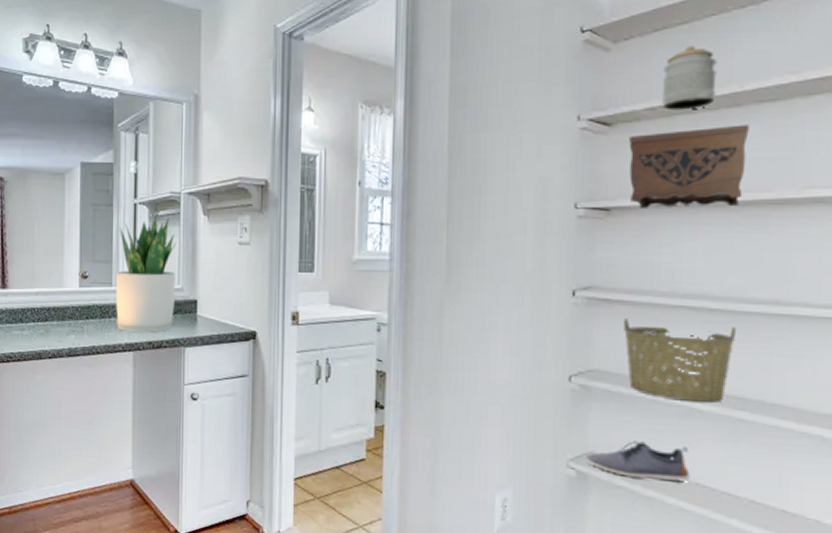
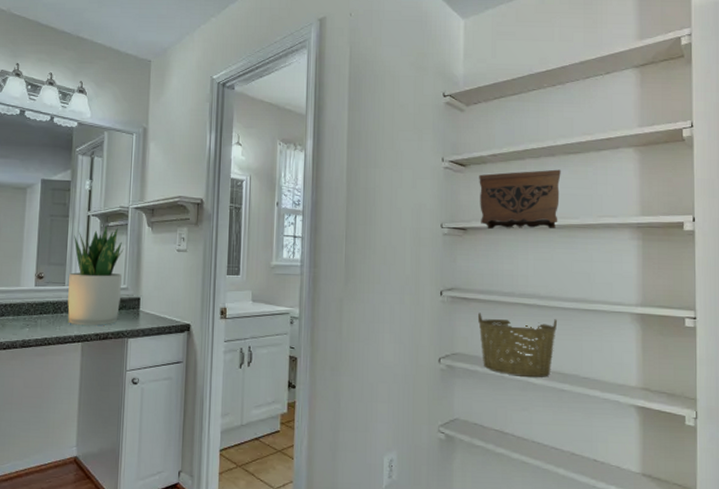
shoe: present [585,441,692,482] -> none [452,409,530,441]
jar: present [662,46,717,111] -> none [501,111,538,157]

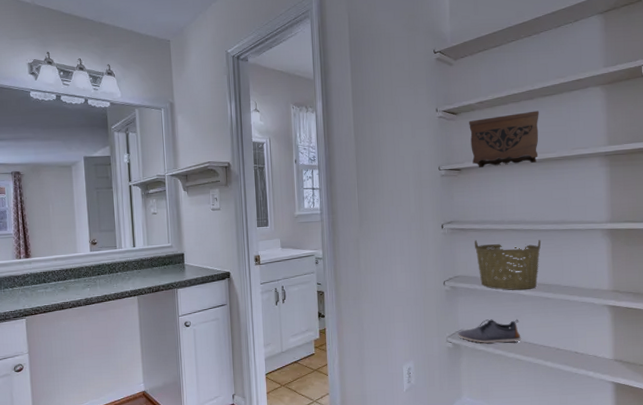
planter: present [67,225,124,326] -> none [119,193,167,282]
shoe: none [452,409,530,441] -> present [458,319,522,343]

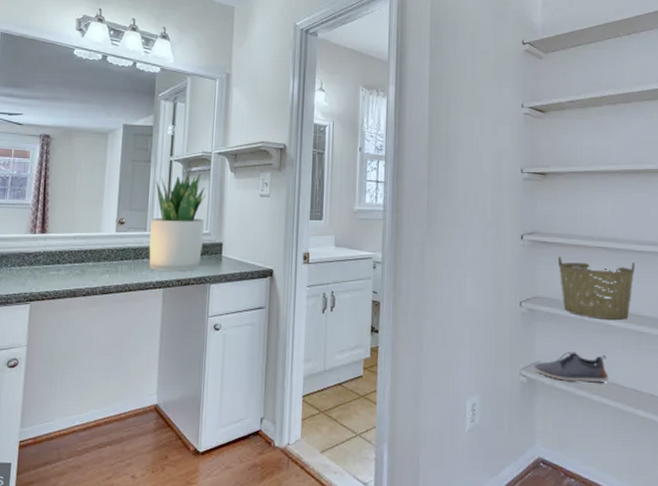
planter: none [119,193,167,282] -> present [149,171,207,272]
decorative box: present [469,110,539,169] -> none [558,115,637,175]

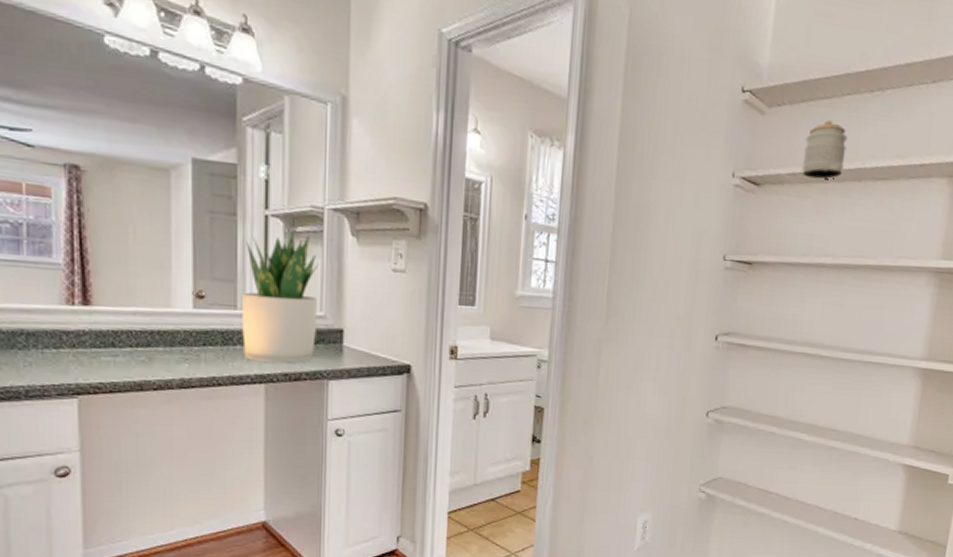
shoe: present [533,352,610,383] -> none [714,467,794,500]
basket: present [558,256,636,320] -> none [753,362,839,434]
jar: none [579,59,614,104] -> present [802,120,848,180]

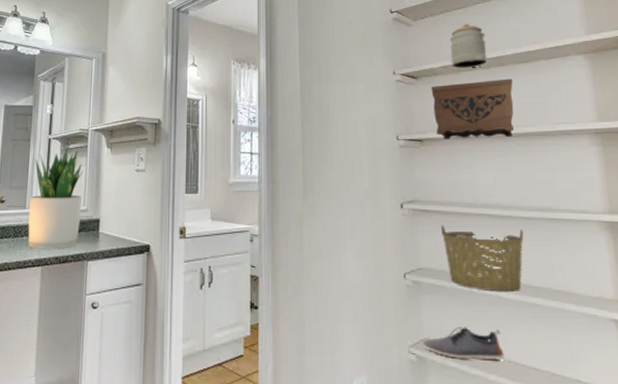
shoe: none [714,467,794,500] -> present [422,327,506,361]
basket: none [753,362,839,434] -> present [441,225,524,291]
decorative box: none [769,197,866,268] -> present [431,78,515,140]

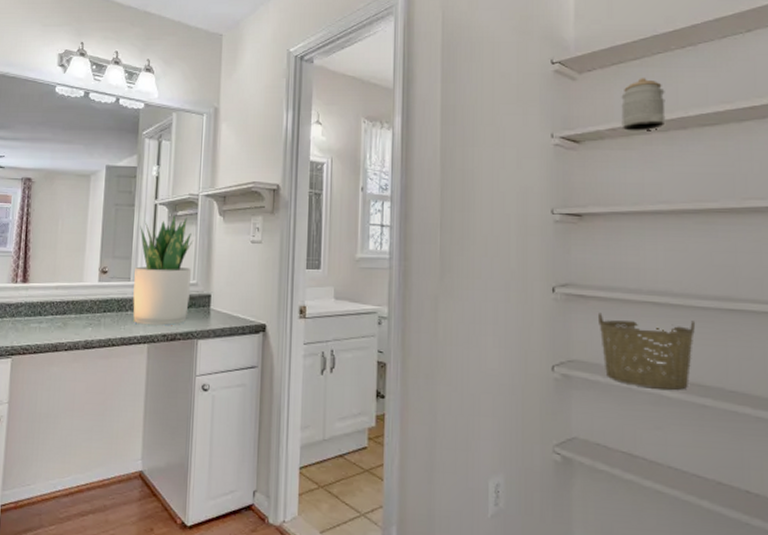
shoe: present [422,327,506,361] -> none [569,426,665,466]
decorative box: present [431,78,515,140] -> none [596,144,695,216]

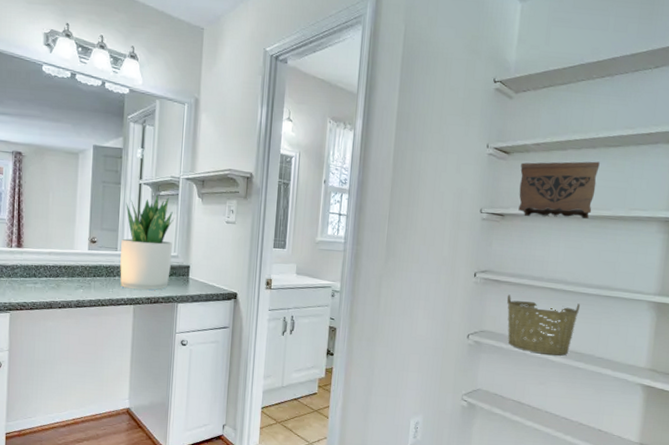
decorative box: none [596,144,695,216] -> present [518,161,600,219]
jar: present [621,78,666,131] -> none [544,101,583,148]

